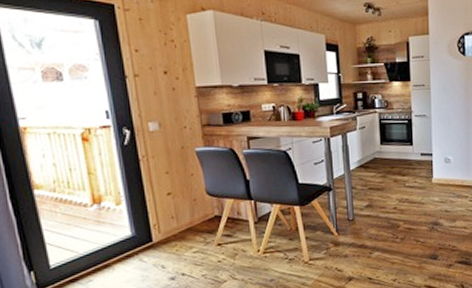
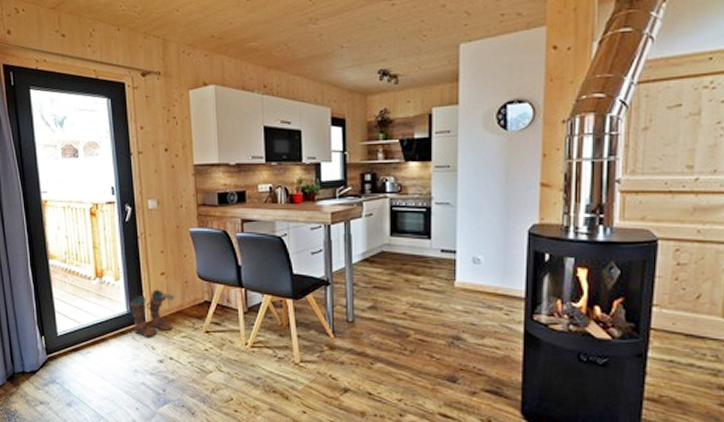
boots: none [135,209,184,258] -> present [130,289,175,338]

